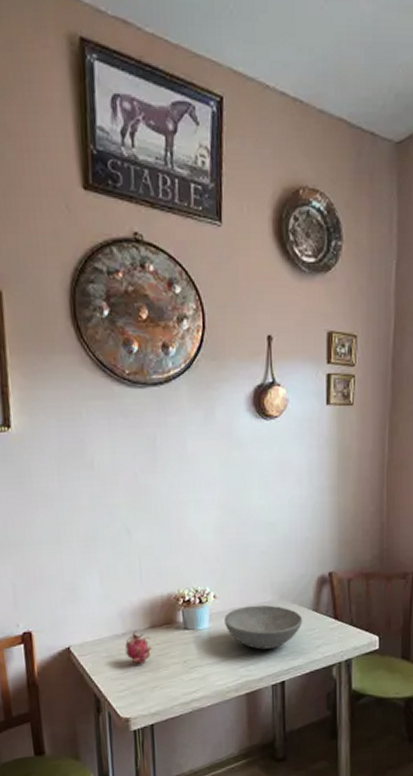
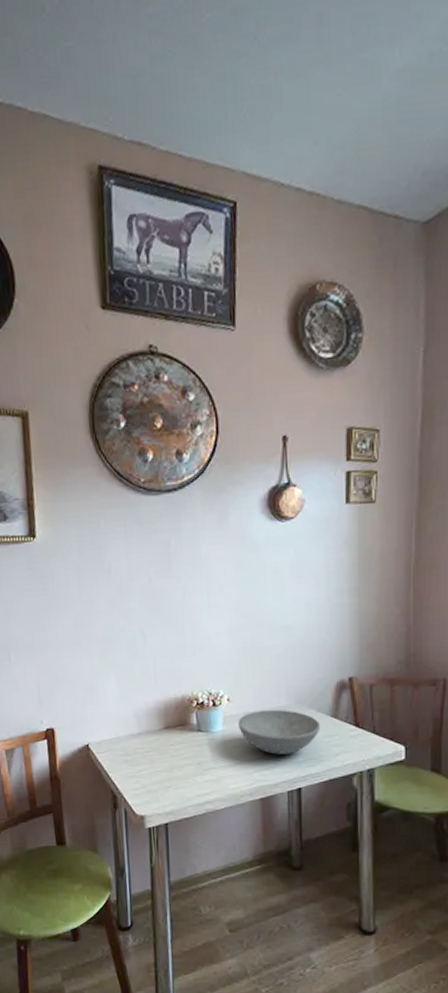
fruit: present [125,630,152,665] -> none [140,730,167,765]

